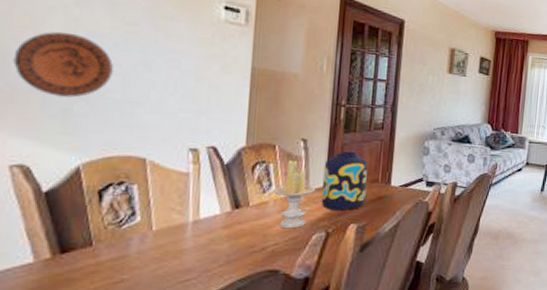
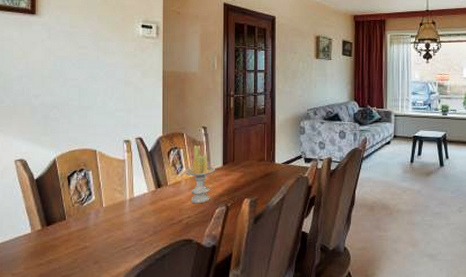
decorative plate: present [13,31,115,98] -> none [14,59,74,107]
vase: present [321,151,368,210] -> none [221,134,256,187]

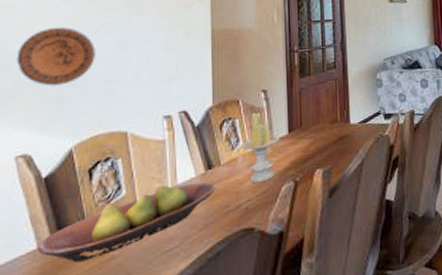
decorative plate: none [14,59,74,107] -> present [16,27,97,86]
fruit bowl: none [32,196,163,247] -> present [38,182,215,263]

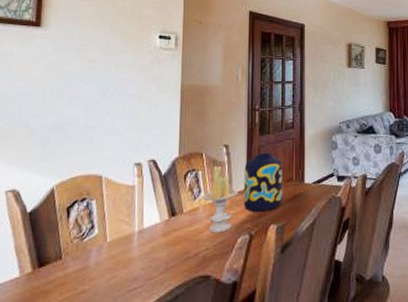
decorative plate: present [16,27,97,86] -> none [11,75,80,129]
fruit bowl: present [38,182,215,263] -> none [20,228,177,293]
vase: none [285,94,328,158] -> present [243,152,283,212]

